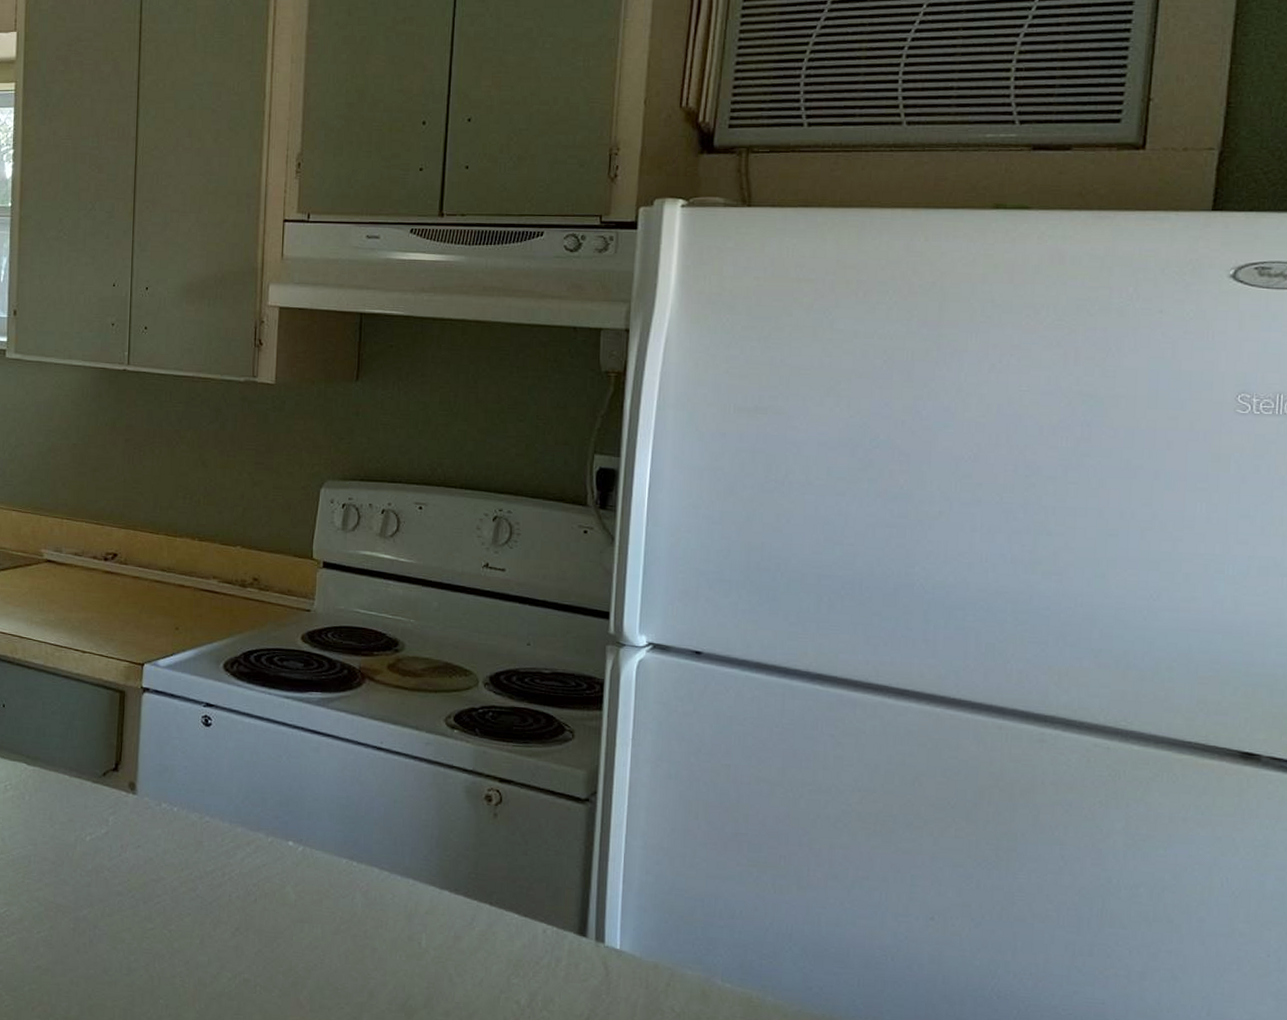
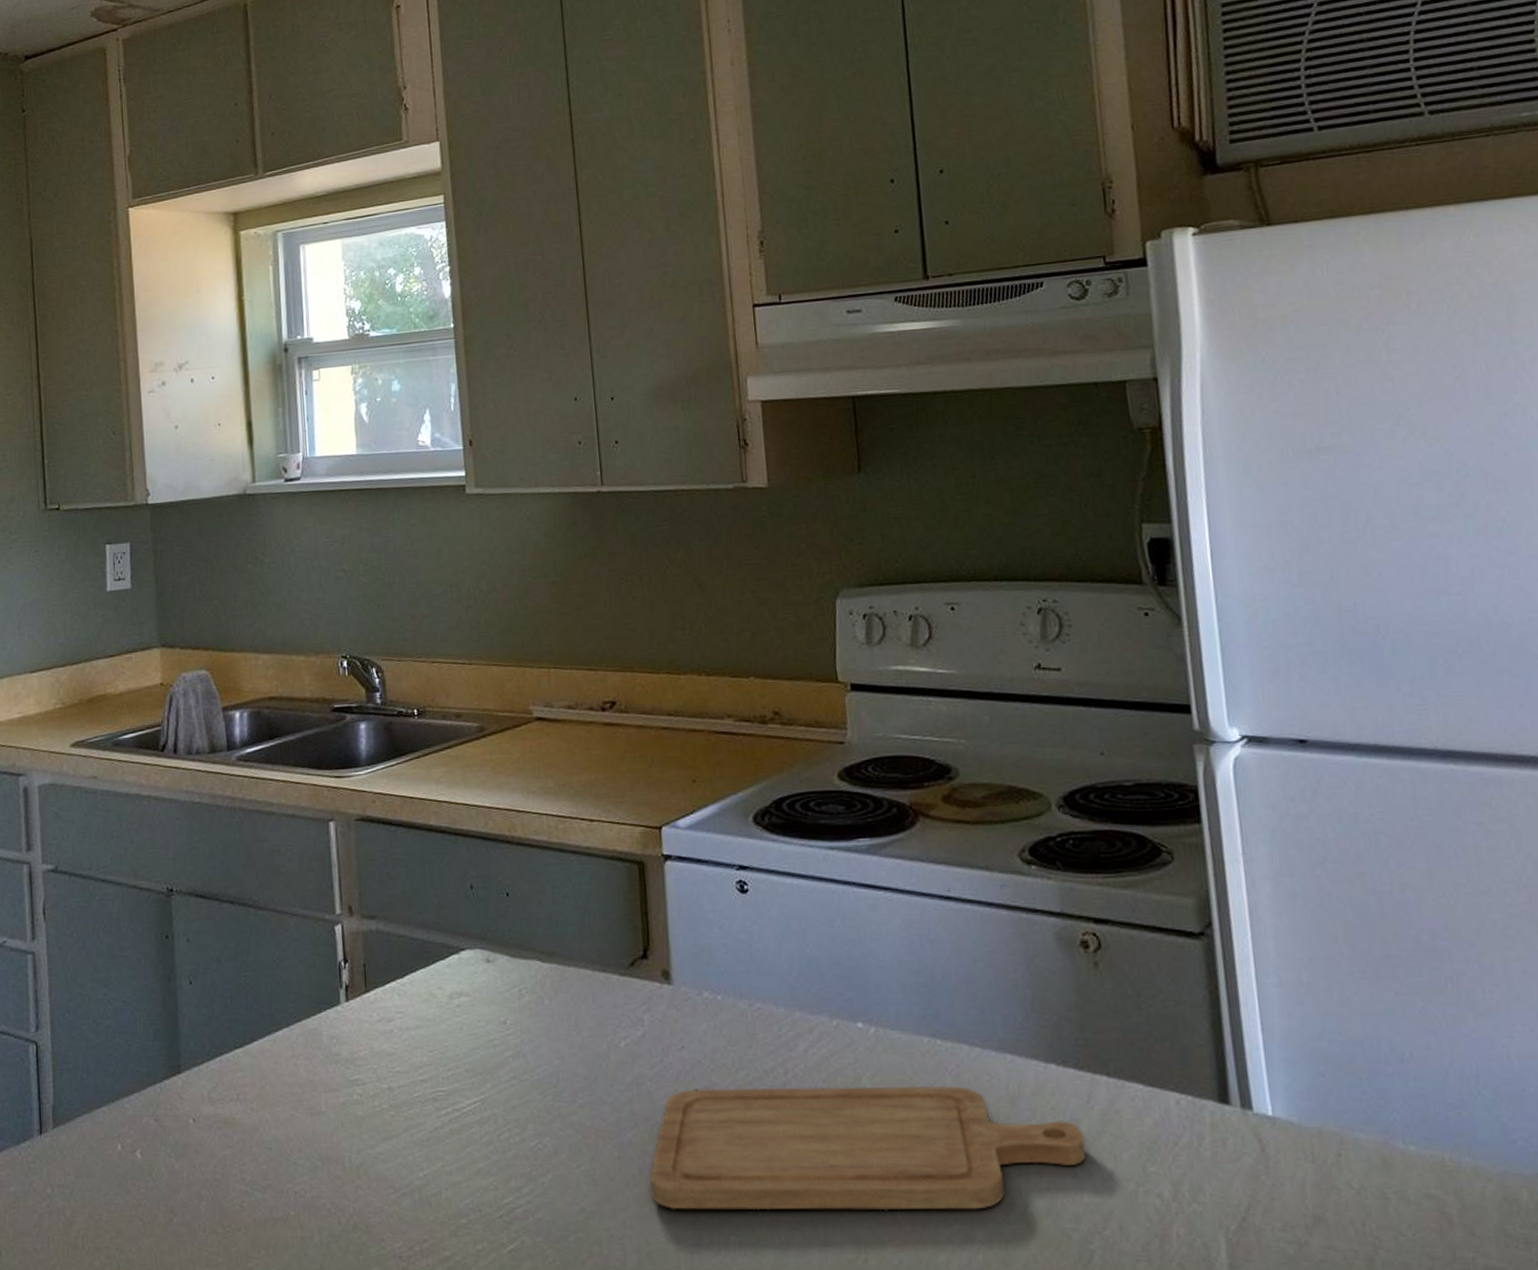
chopping board: none [97,880,463,999] -> present [650,1085,1086,1211]

